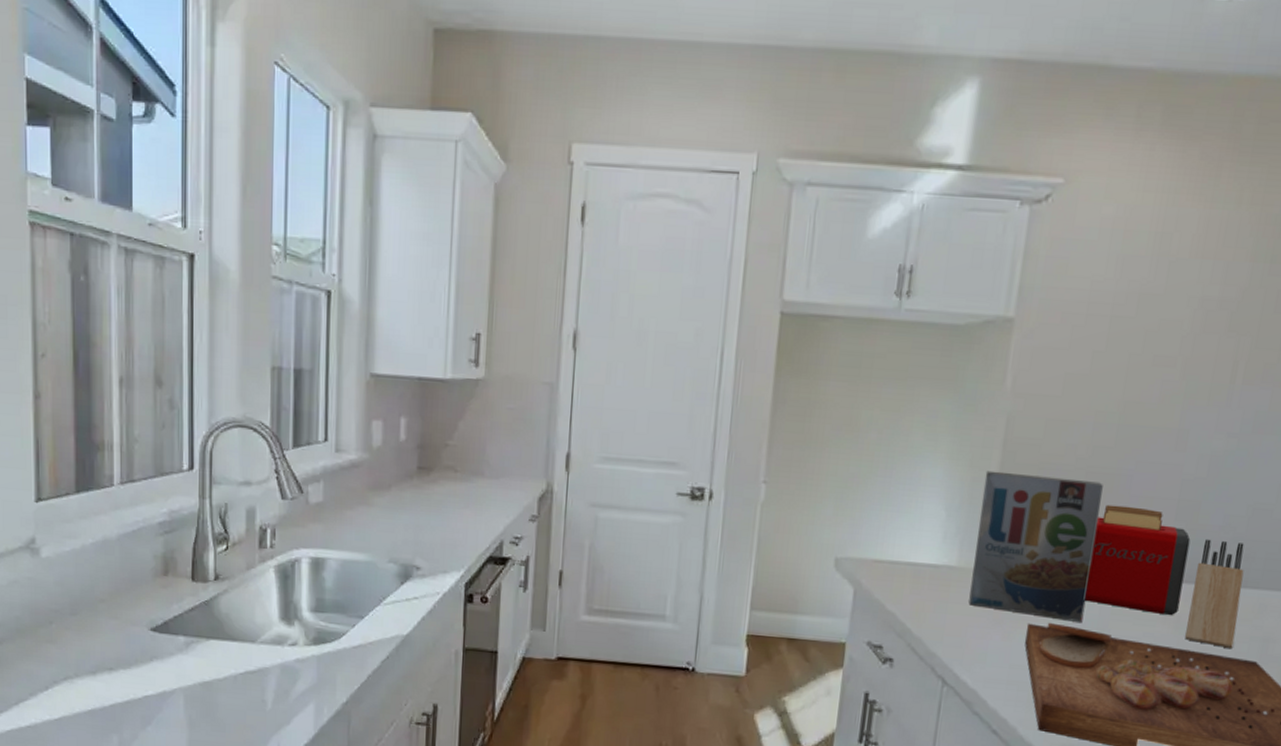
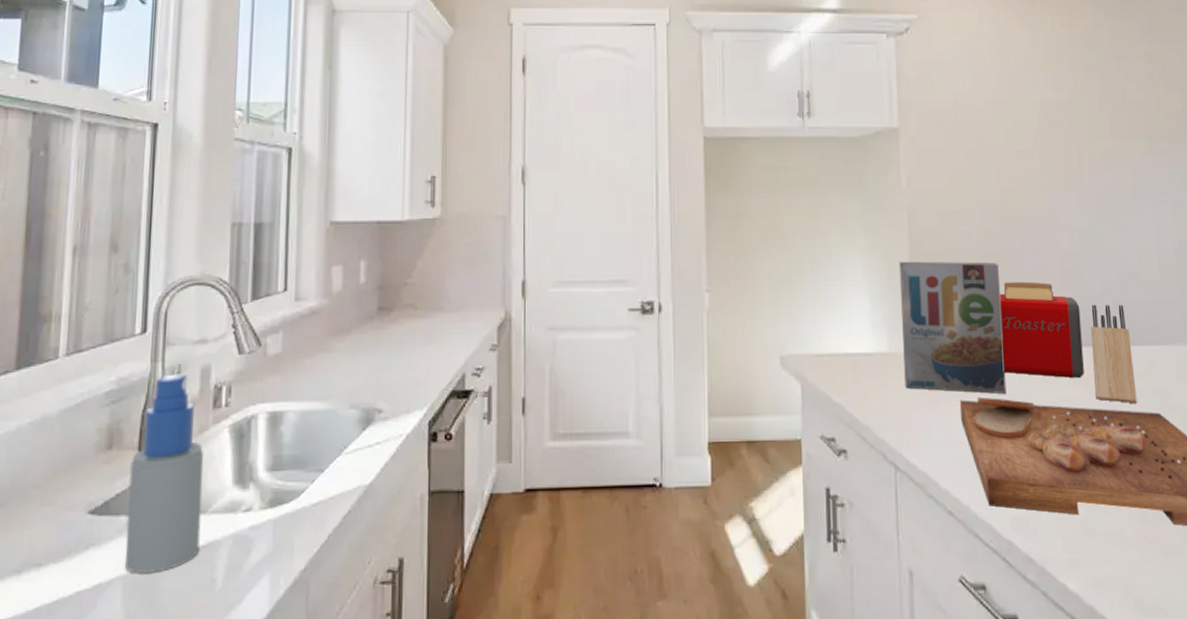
spray bottle: none [185,512,252,689] -> present [124,374,204,573]

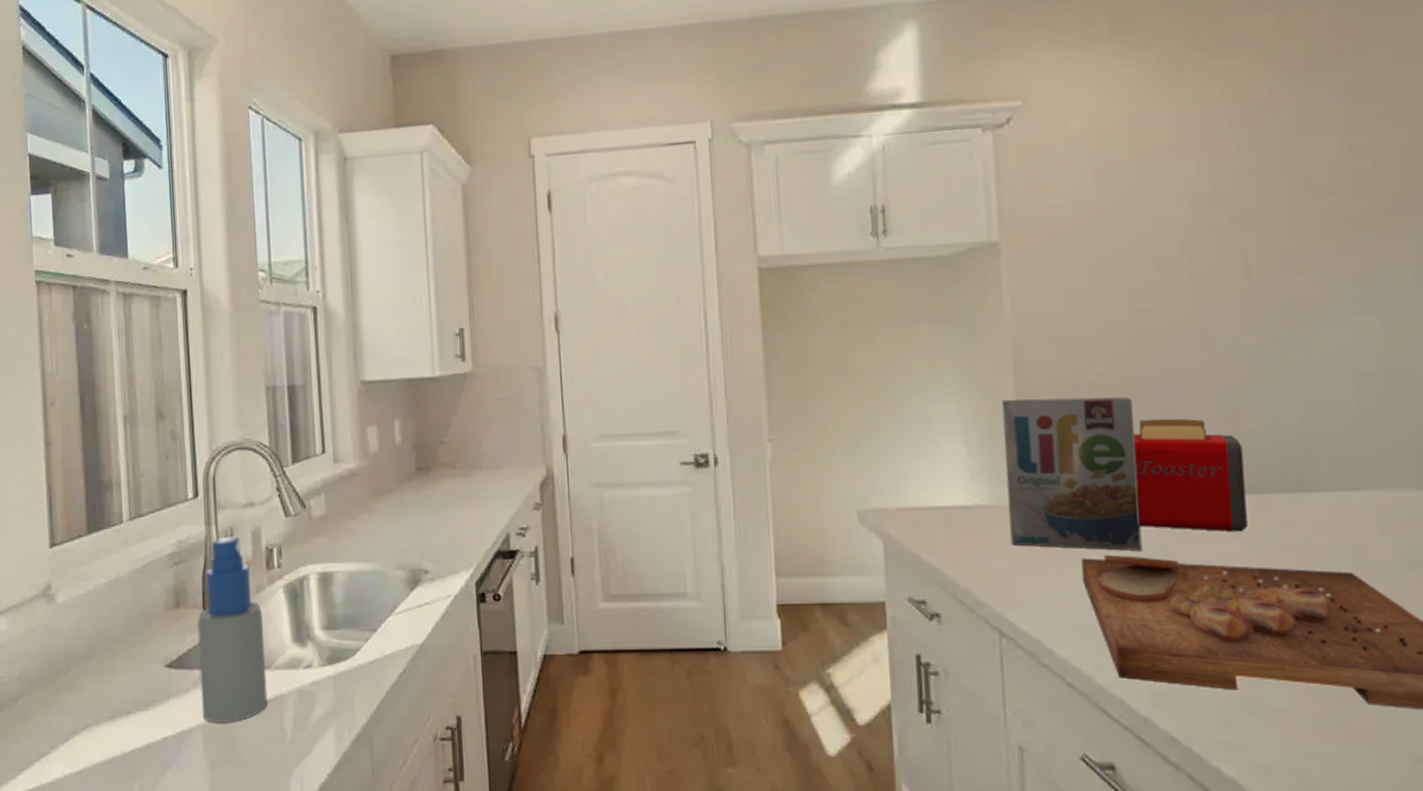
knife block: present [1091,304,1137,403] -> none [1258,443,1321,561]

